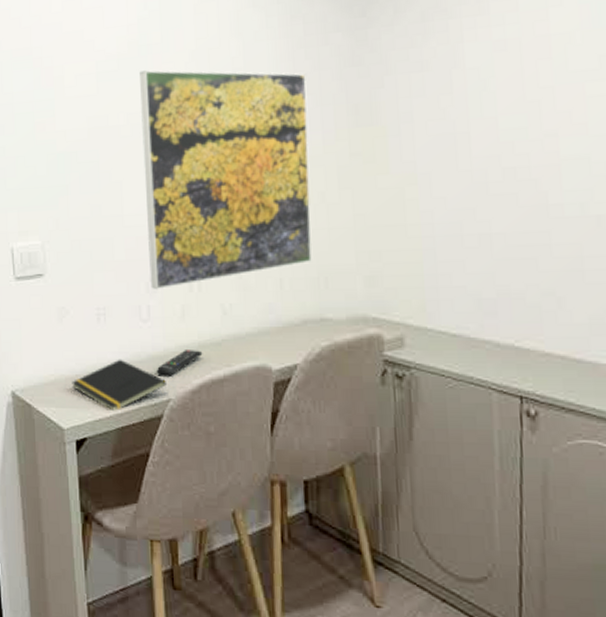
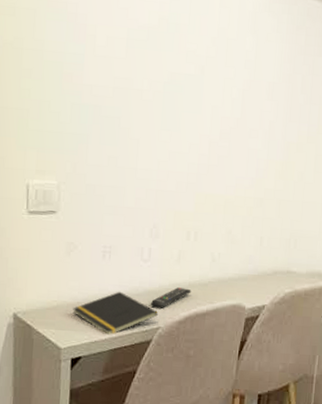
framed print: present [140,70,312,290] -> none [154,46,302,236]

